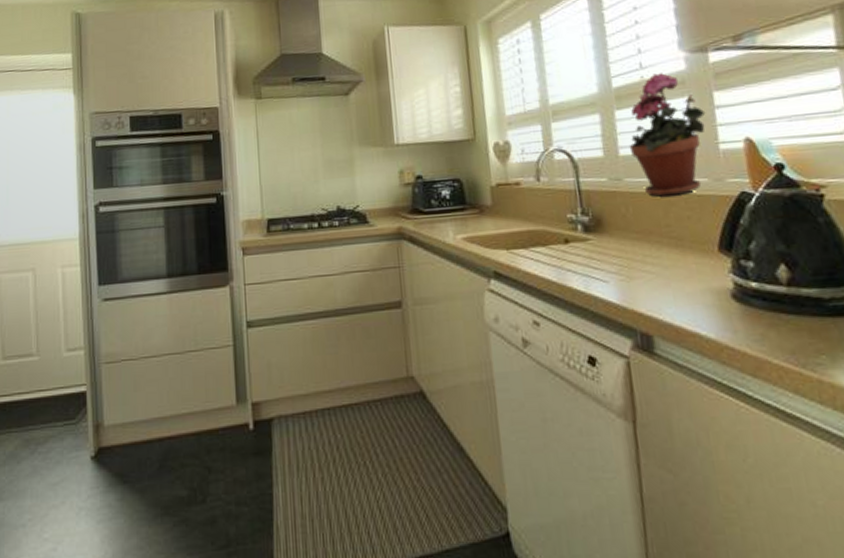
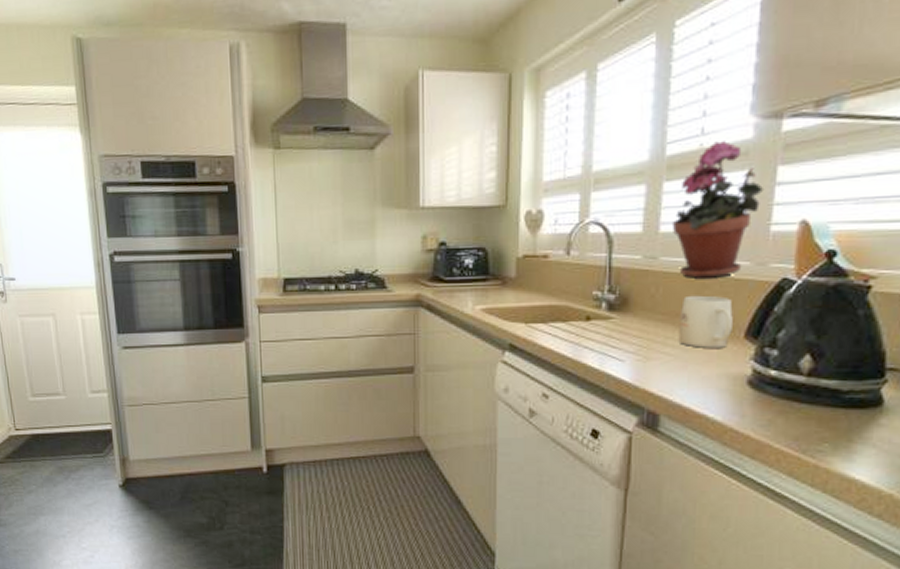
mug: none [652,212,706,264] -> present [678,295,733,348]

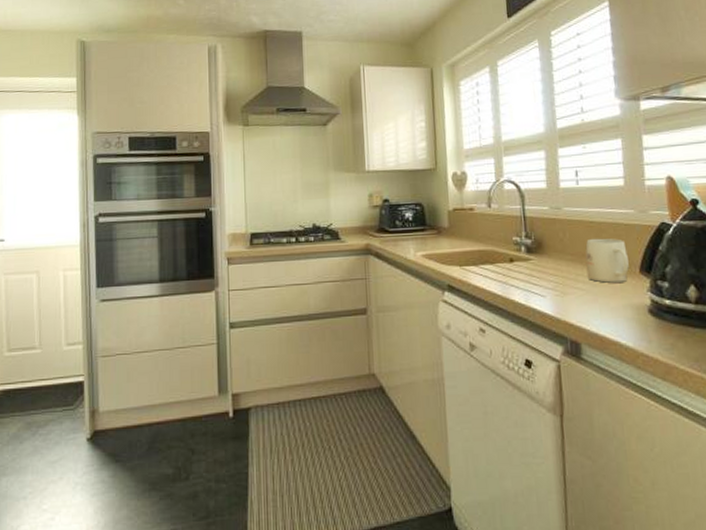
potted plant: present [671,141,765,278] -> none [568,117,635,225]

